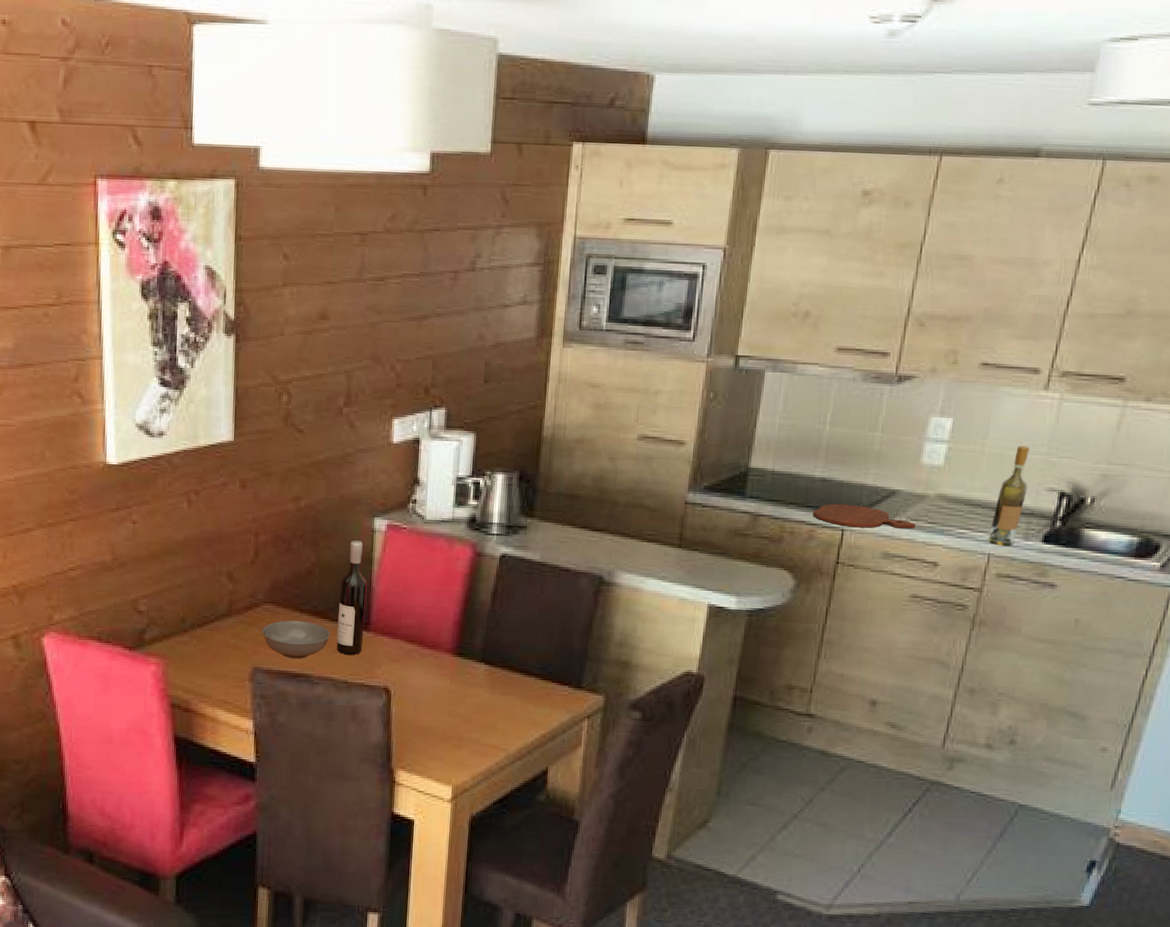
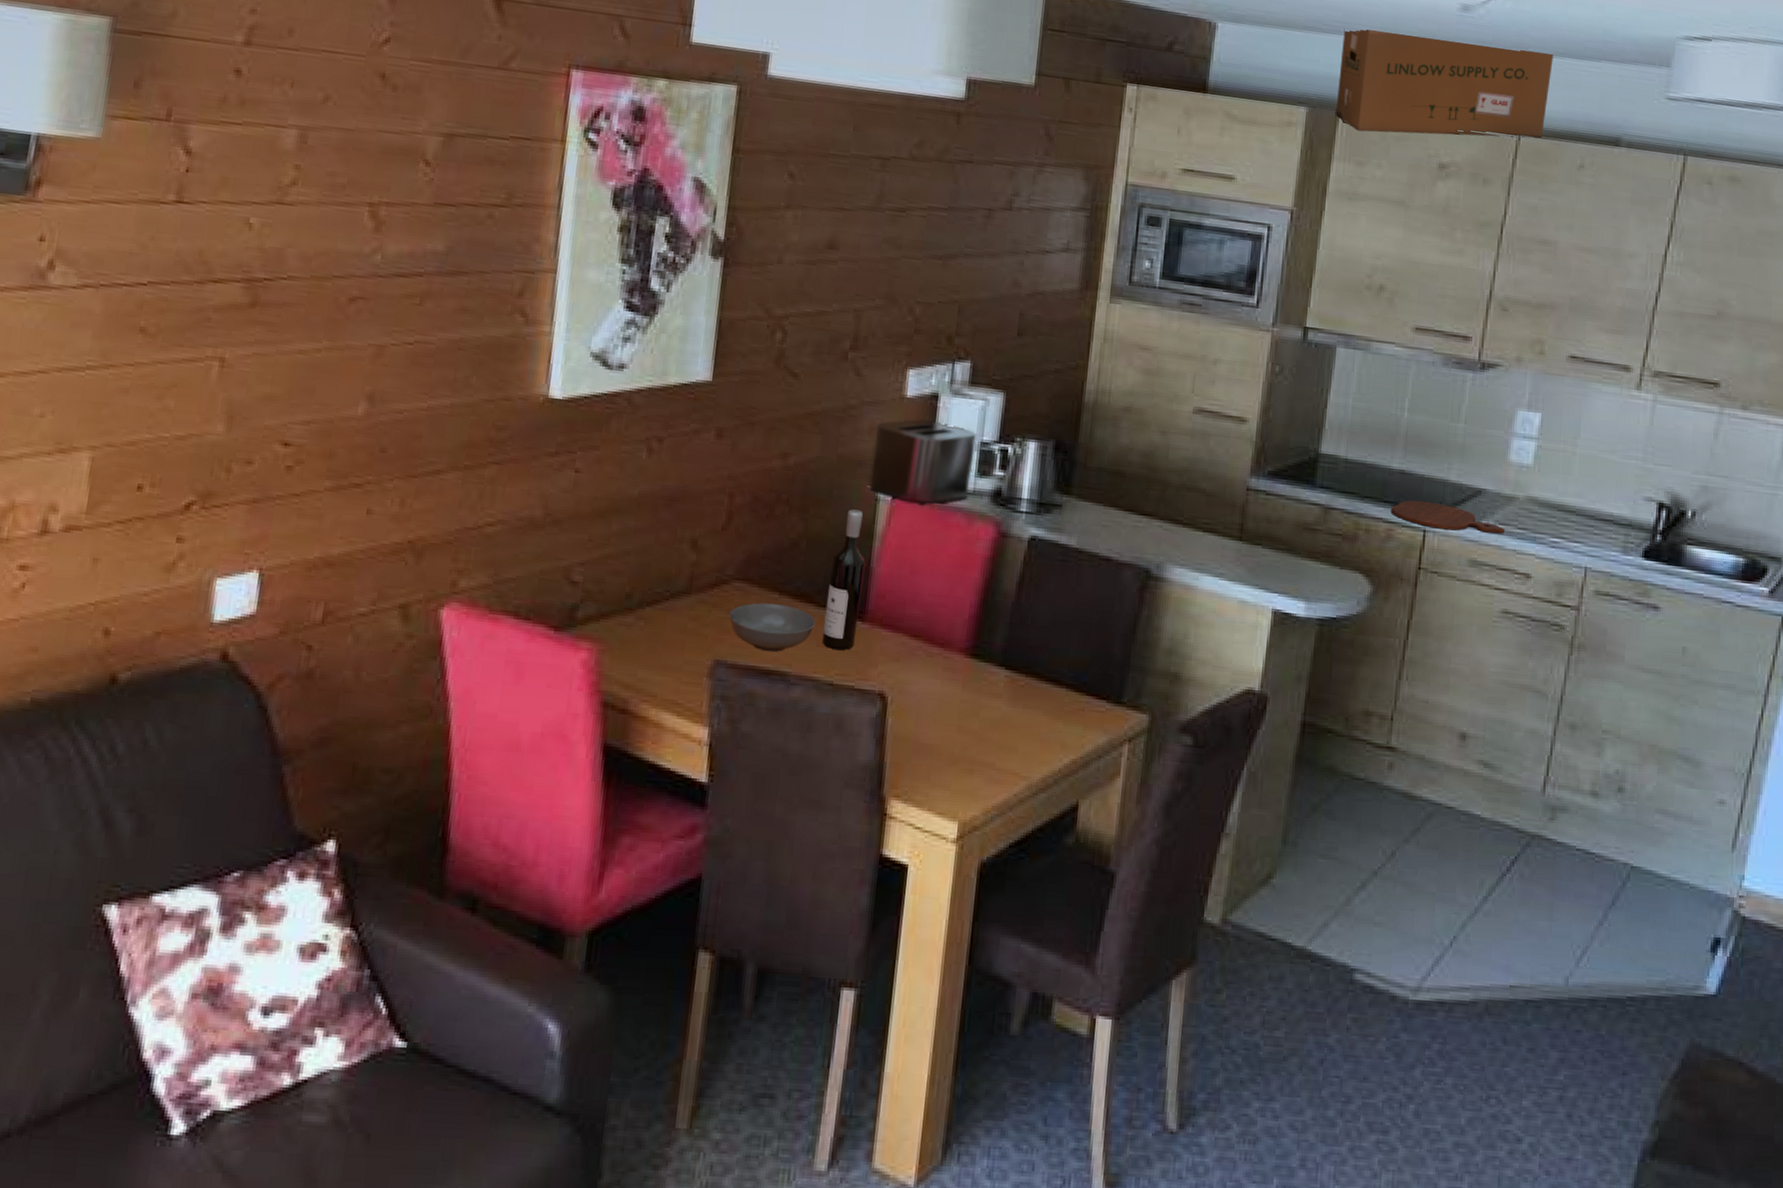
toaster: none [367,461,453,534] -> present [869,419,977,506]
box: none [766,66,978,167] -> present [1336,29,1554,138]
bottle: present [988,446,1030,546] -> none [1584,448,1624,560]

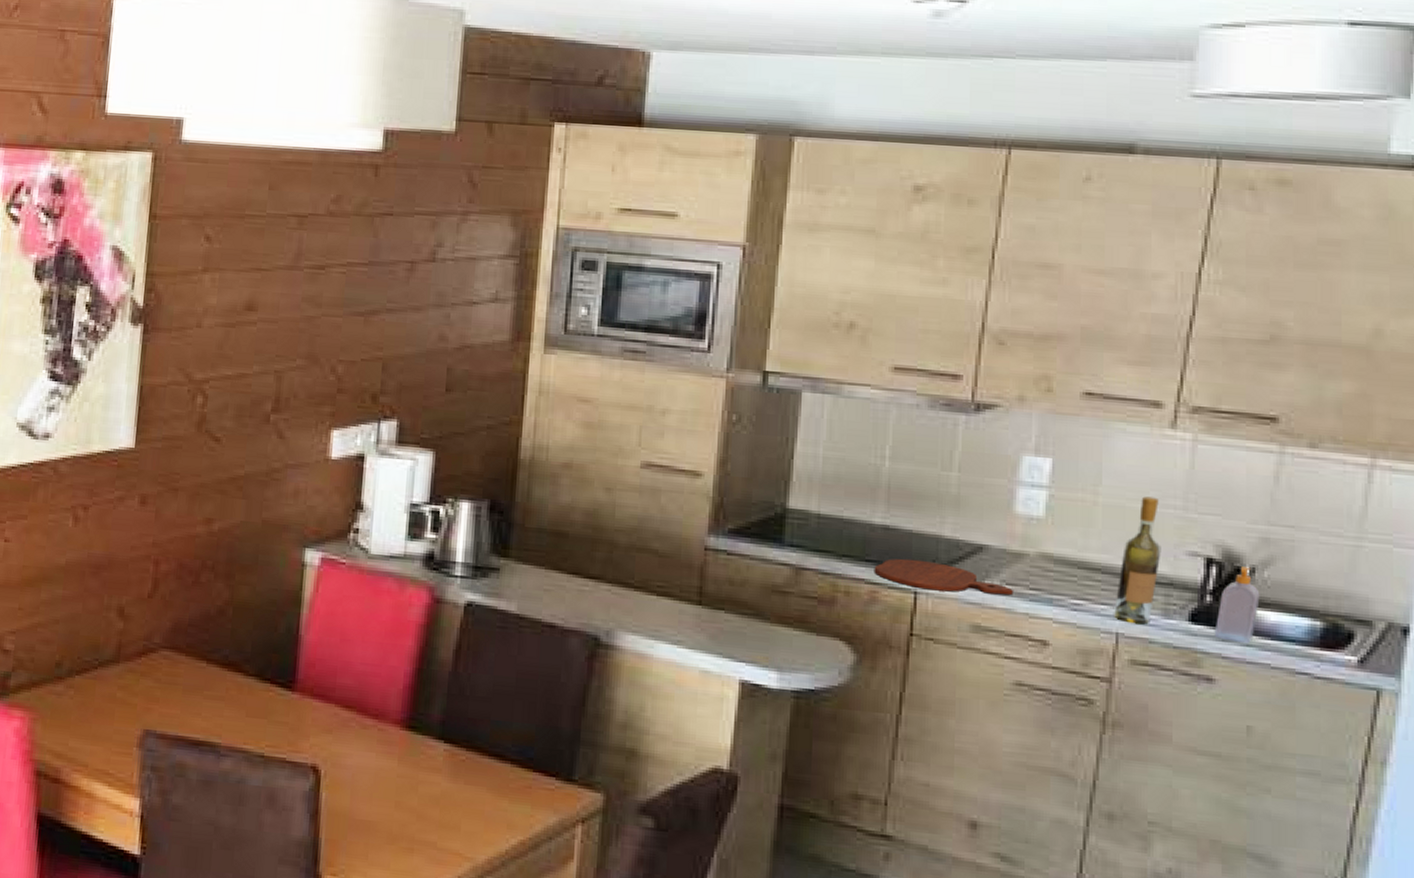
bowl: present [729,602,816,652] -> none [157,671,245,722]
bottle: present [822,509,866,651] -> none [251,575,294,721]
toaster: present [869,419,977,506] -> none [295,481,406,571]
box: present [1336,29,1554,138] -> none [790,46,1047,157]
bottle: none [1584,448,1624,560] -> present [1114,496,1161,625]
soap bottle: none [1661,510,1698,577] -> present [1214,566,1260,644]

